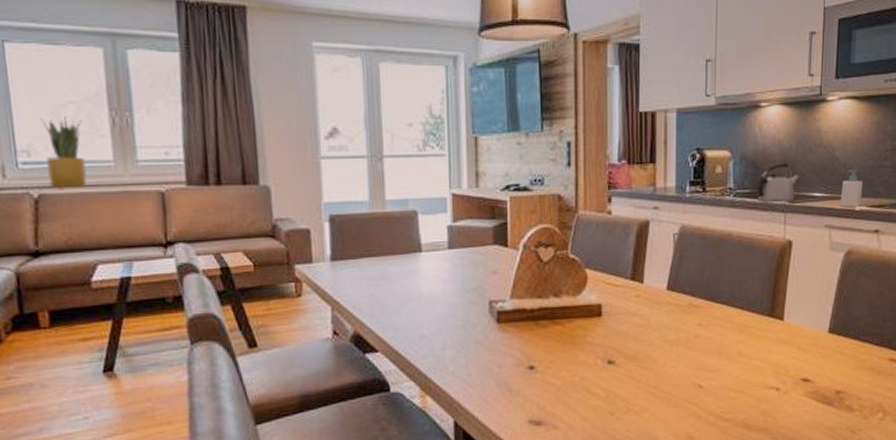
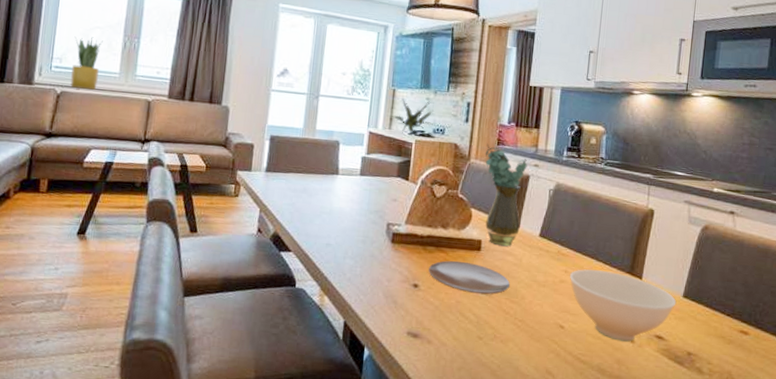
plant: none [478,146,529,191] -> present [392,98,434,136]
plate: none [545,331,638,366] -> present [428,260,510,295]
vase: none [595,189,646,307] -> present [485,143,528,246]
bowl: none [704,317,822,391] -> present [569,269,677,342]
kettle: present [756,163,799,203] -> none [624,142,664,177]
soap bottle: present [840,169,863,208] -> none [699,156,721,190]

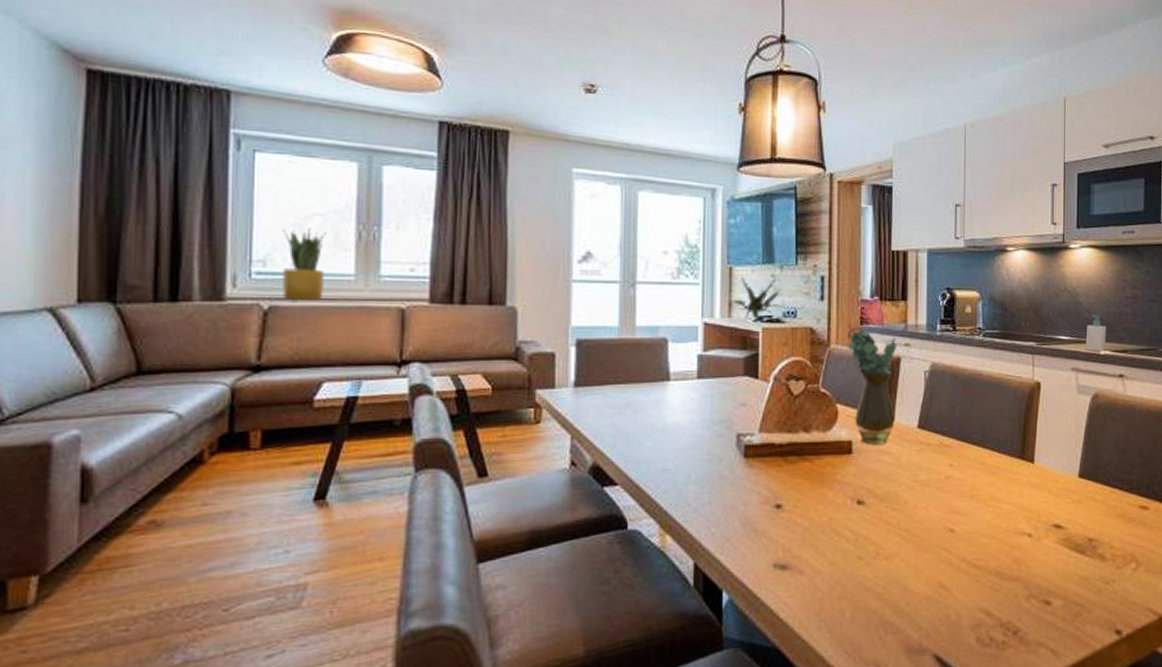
plate: present [428,260,510,295] -> none [793,469,889,506]
bowl: present [569,269,677,342] -> none [955,459,1073,537]
soap bottle: none [699,156,721,190] -> present [1085,314,1106,352]

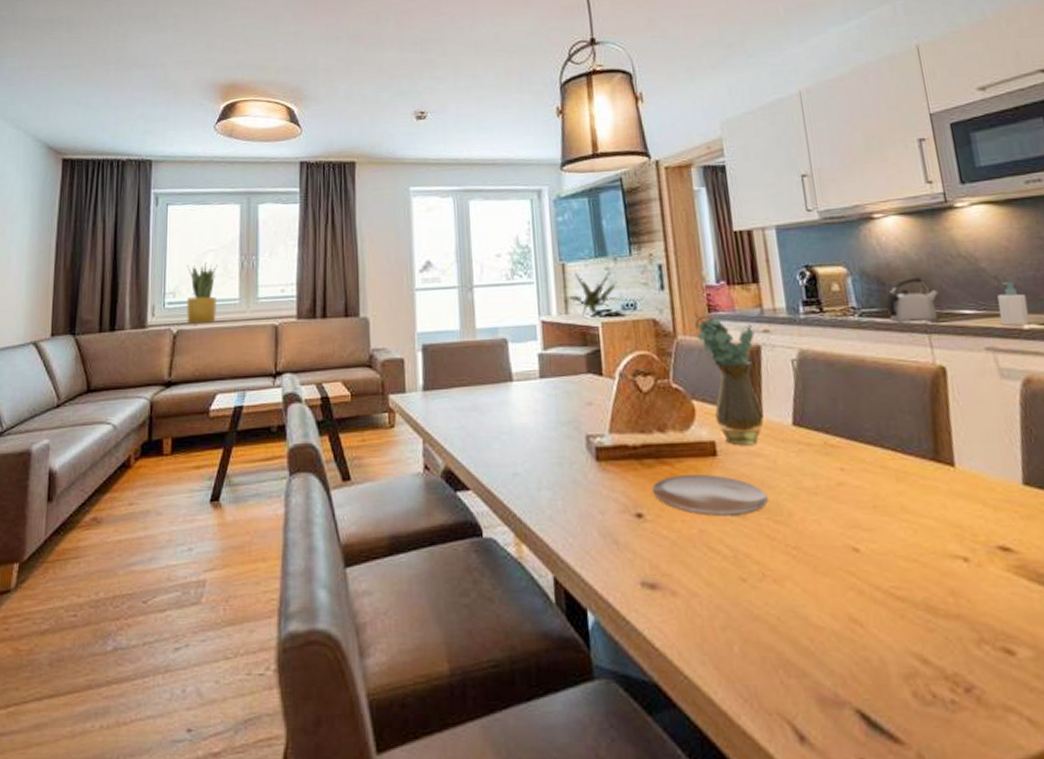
plate: none [793,469,889,506] -> present [652,473,768,517]
kettle: none [1005,305,1046,344] -> present [886,277,939,323]

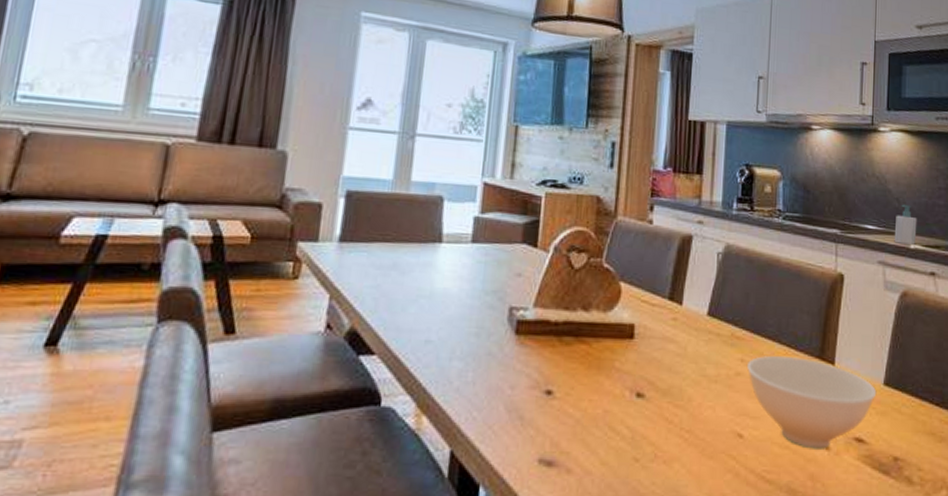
planter: present [186,262,218,325] -> none [44,52,100,131]
plant: present [566,271,620,317] -> none [514,137,569,187]
plate: present [652,473,768,517] -> none [566,354,672,399]
vase: present [694,312,764,446] -> none [635,195,689,331]
bowl: none [848,461,1017,561] -> present [746,356,877,449]
kettle: present [886,277,939,323] -> none [806,189,851,232]

